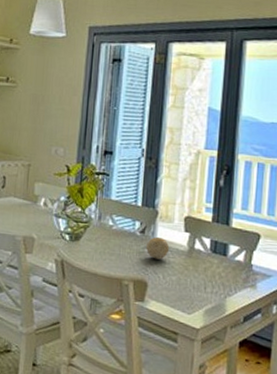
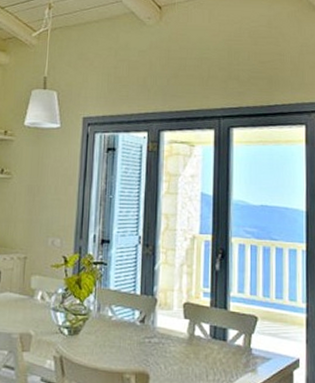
fruit: present [146,237,170,260] -> none [147,326,170,349]

